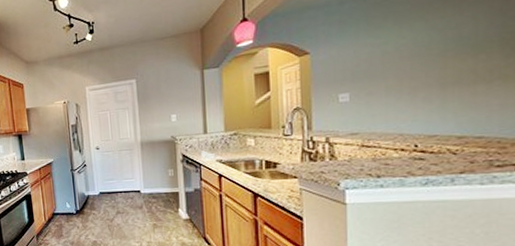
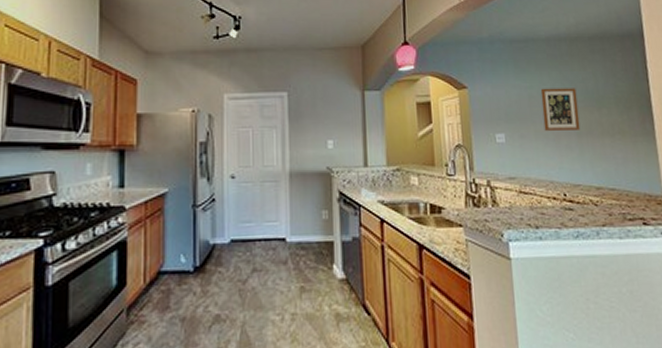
wall art: none [398,36,446,86] -> present [540,88,581,131]

